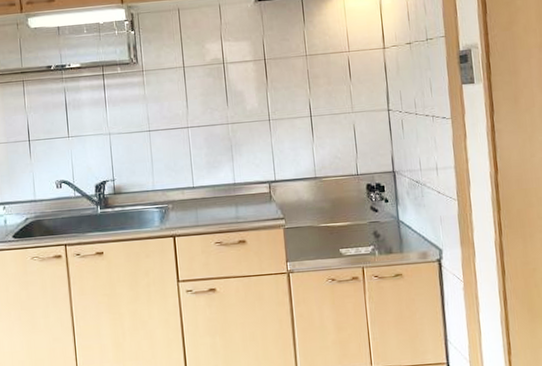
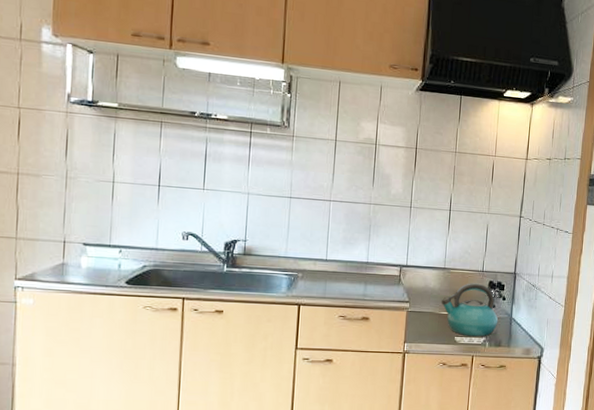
kettle: none [317,188,385,247] -> present [440,283,499,337]

